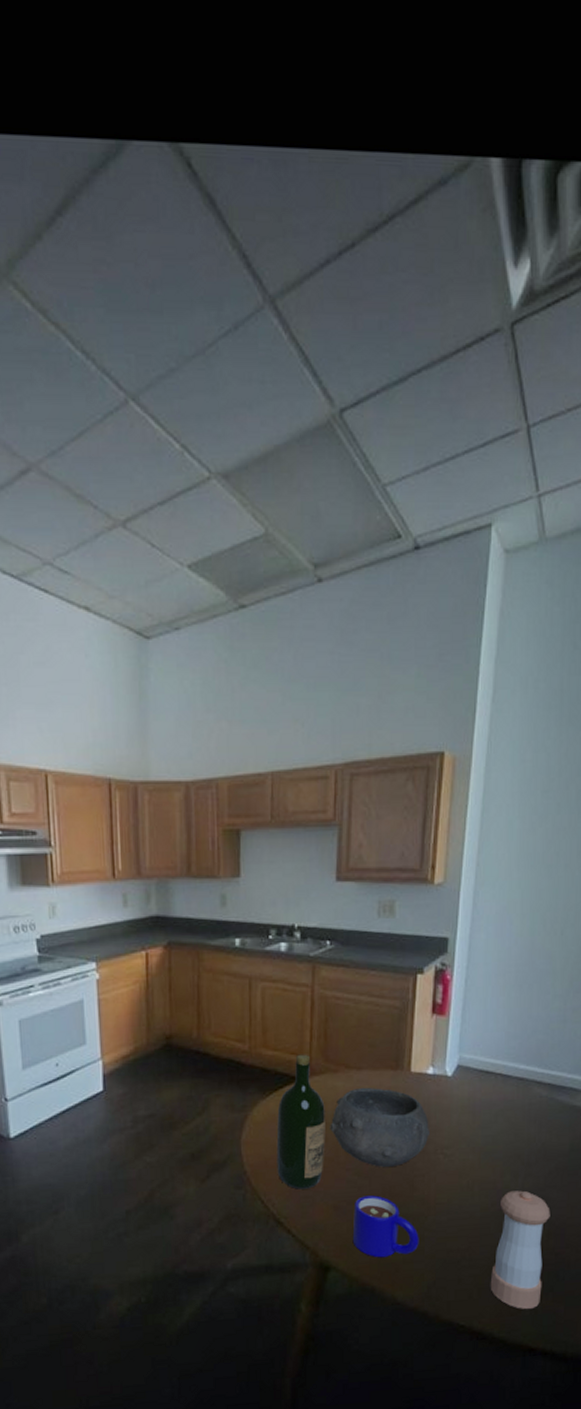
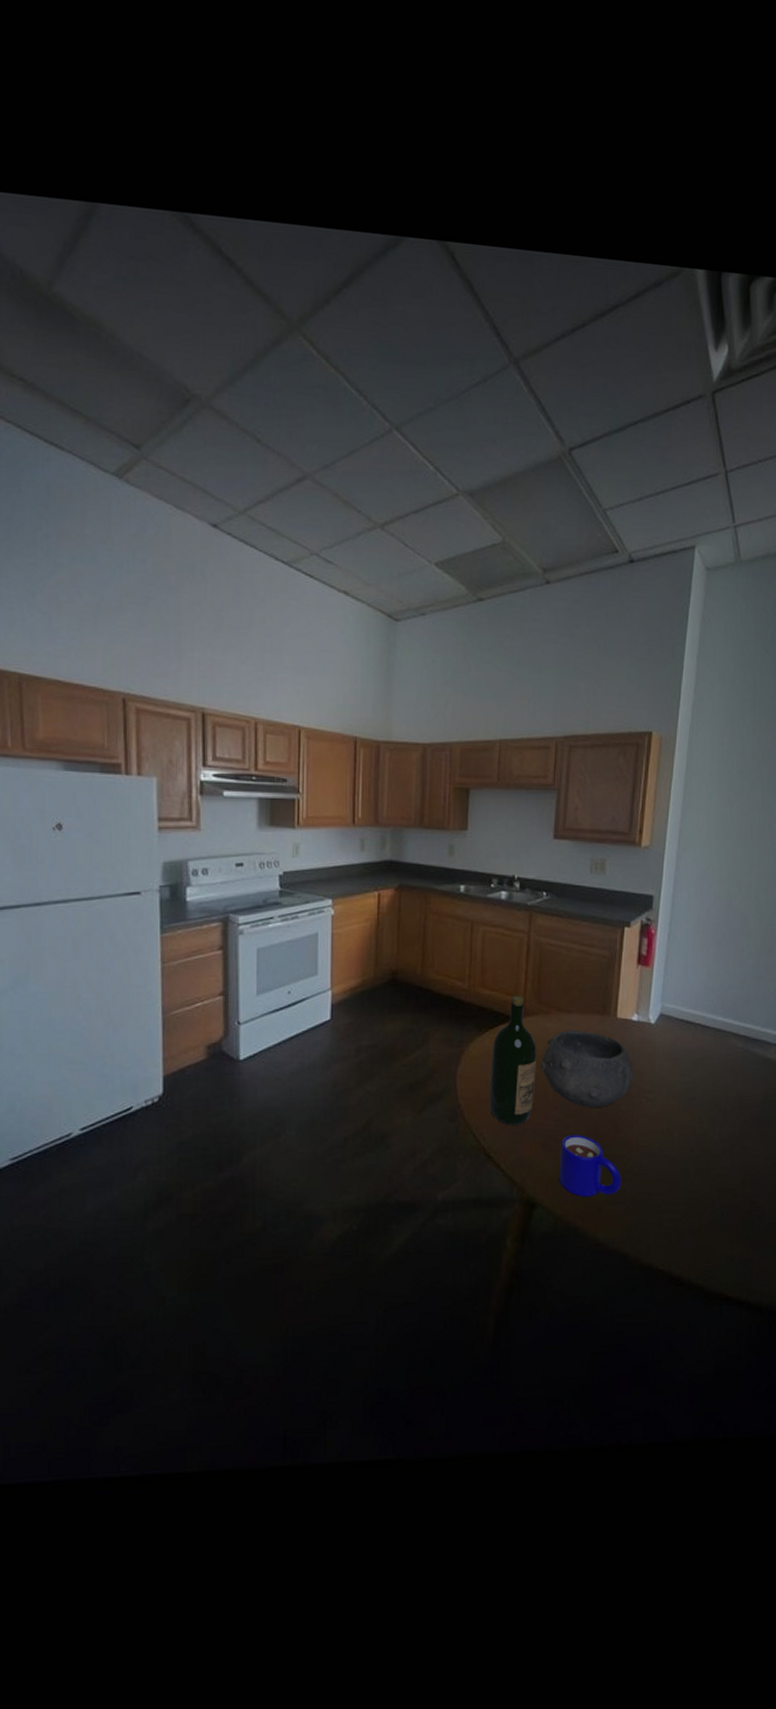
pepper shaker: present [490,1190,550,1310] -> none [688,1137,746,1257]

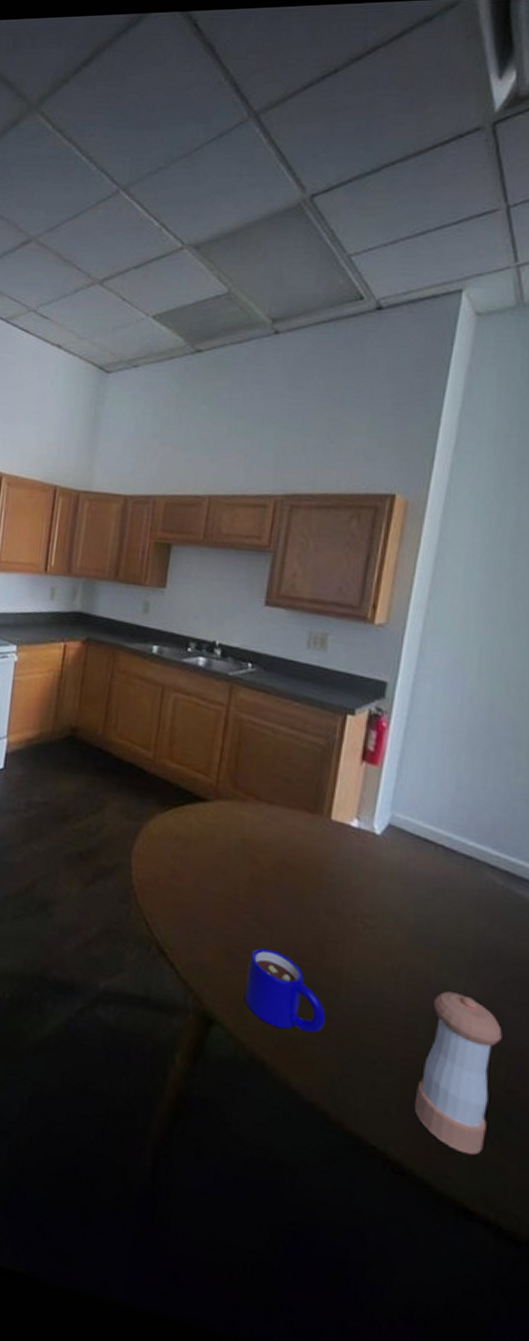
wine bottle: present [489,995,537,1125] -> none [167,773,228,923]
bowl: present [540,1030,633,1107] -> none [231,823,349,924]
pepper shaker: none [688,1137,746,1257] -> present [413,991,502,1155]

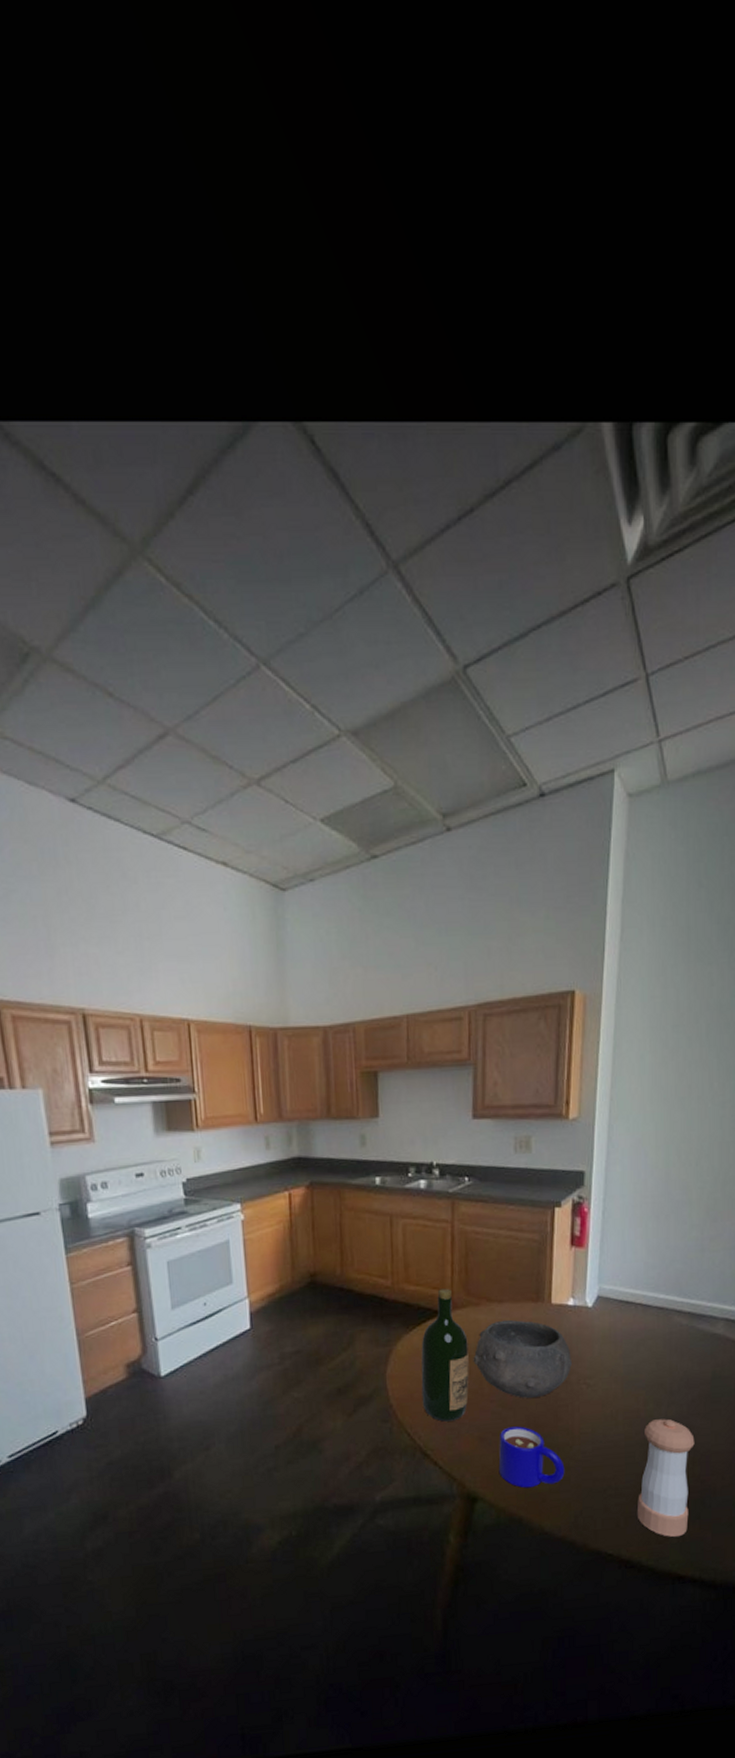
wine bottle: none [167,773,228,923] -> present [421,1288,469,1422]
bowl: none [231,823,349,924] -> present [473,1319,572,1398]

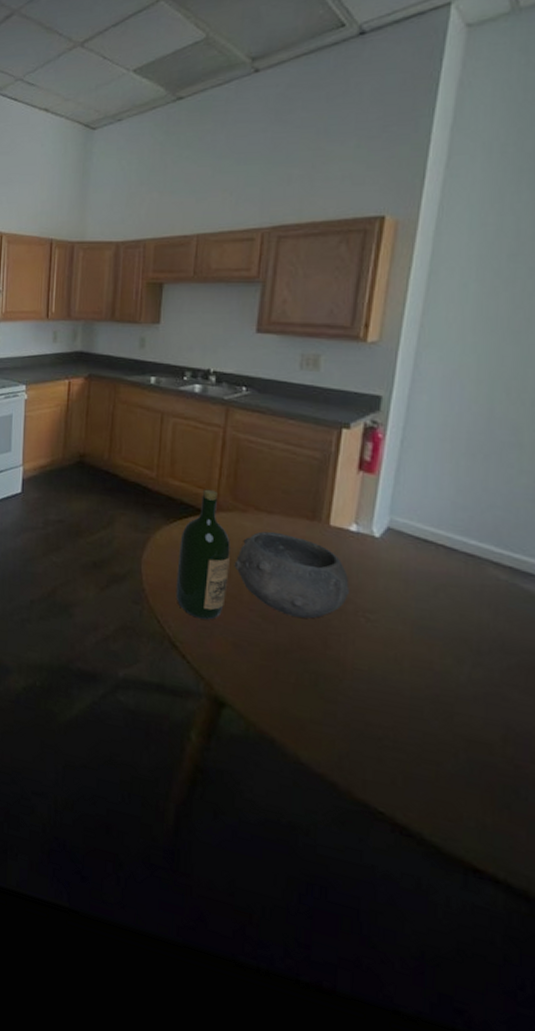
mug: present [498,1426,565,1488] -> none [252,640,331,715]
pepper shaker: present [637,1419,695,1538] -> none [420,677,509,822]

